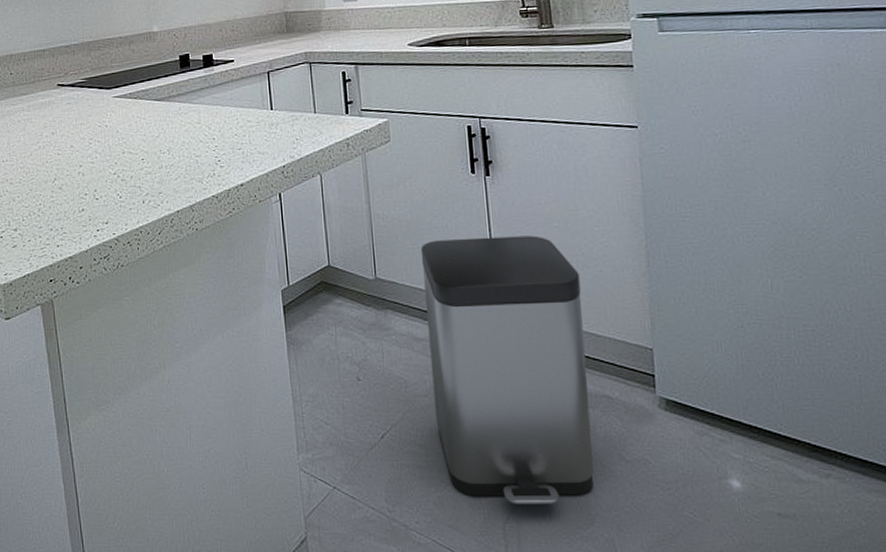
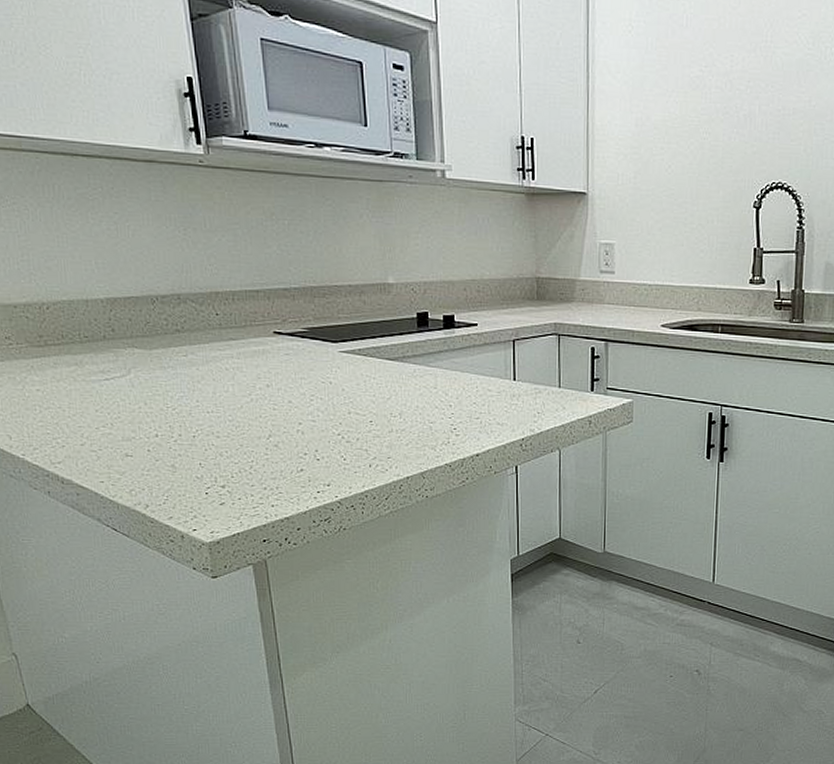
pedal bin: present [420,235,594,505] -> none [646,519,790,747]

